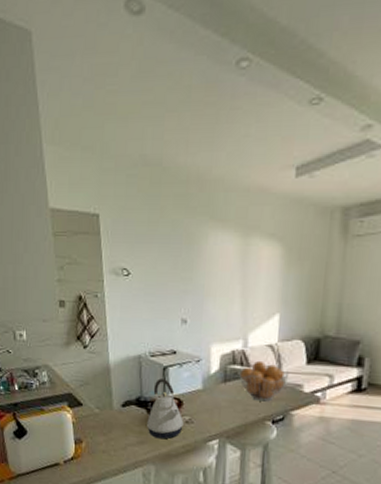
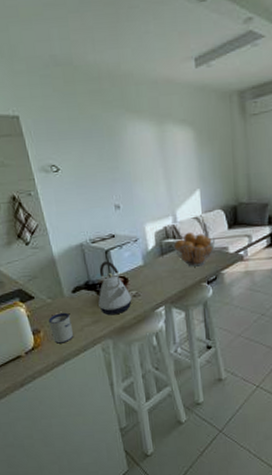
mug: none [92,425,116,459] -> present [48,312,73,344]

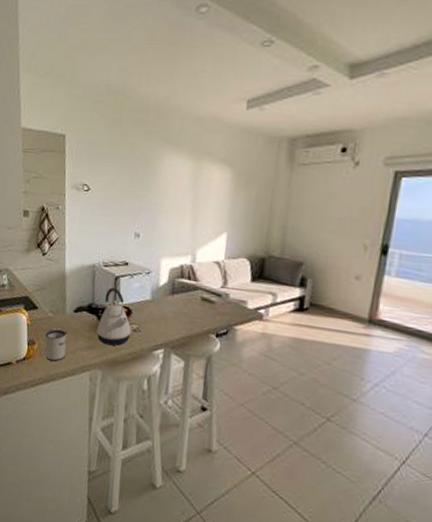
fruit basket: present [172,232,216,267] -> none [185,275,235,316]

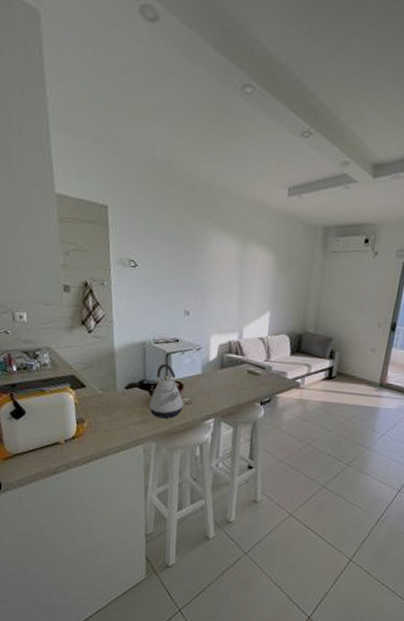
mug: present [44,329,67,362] -> none [95,406,119,438]

